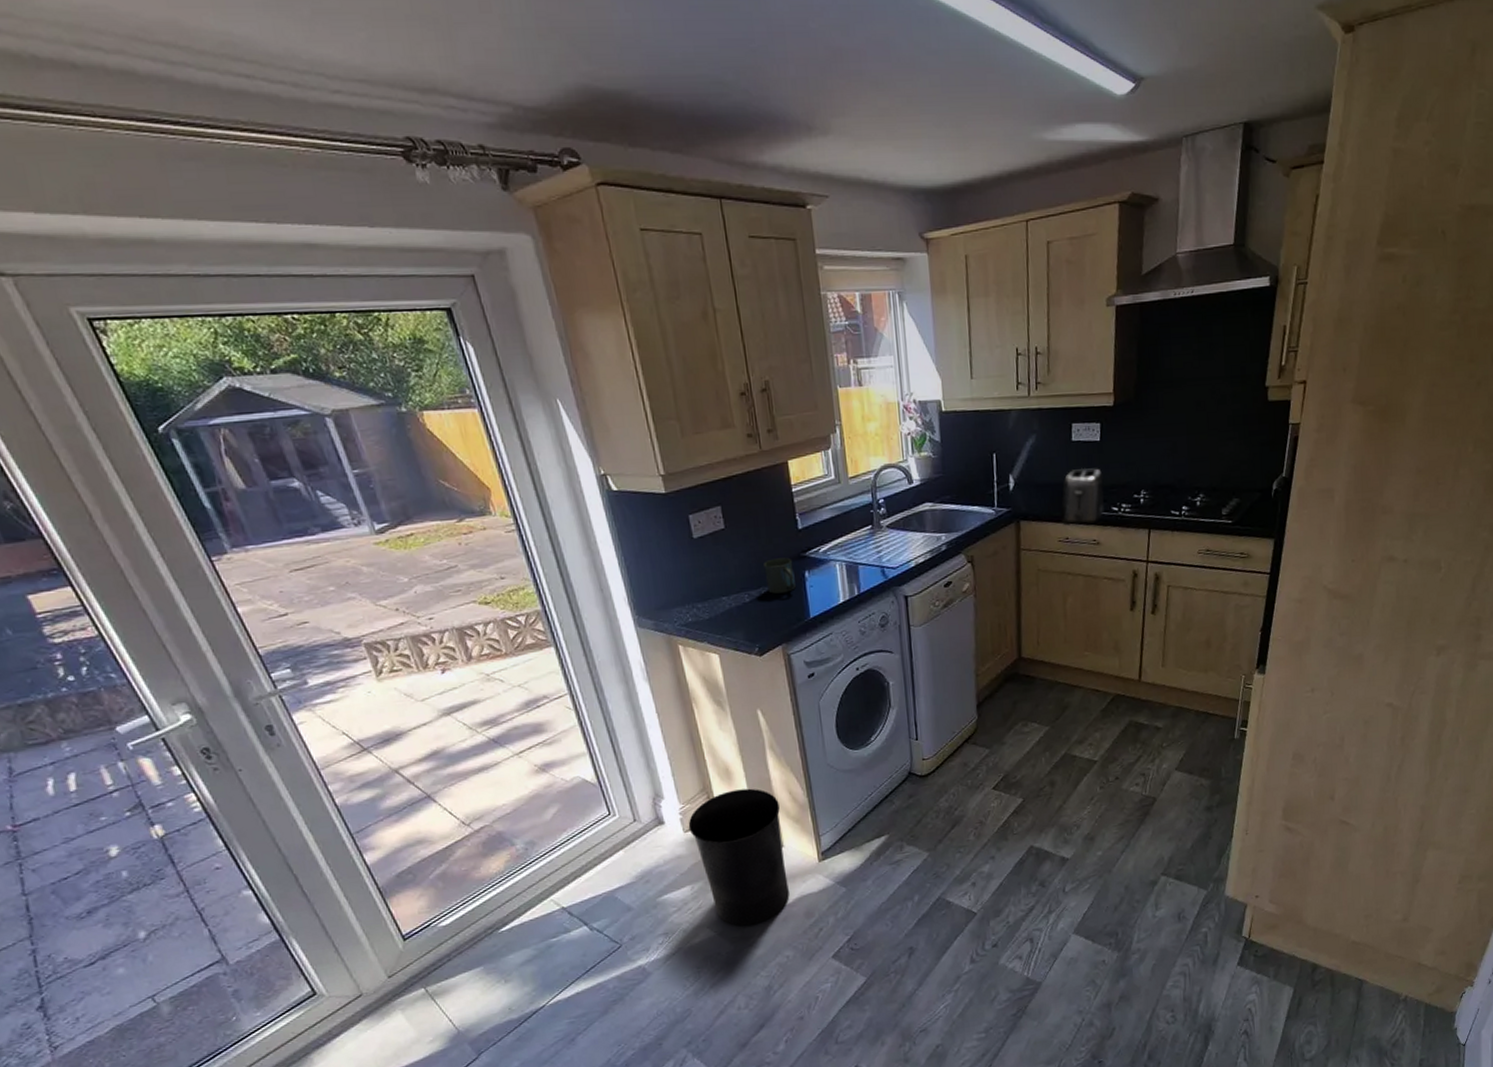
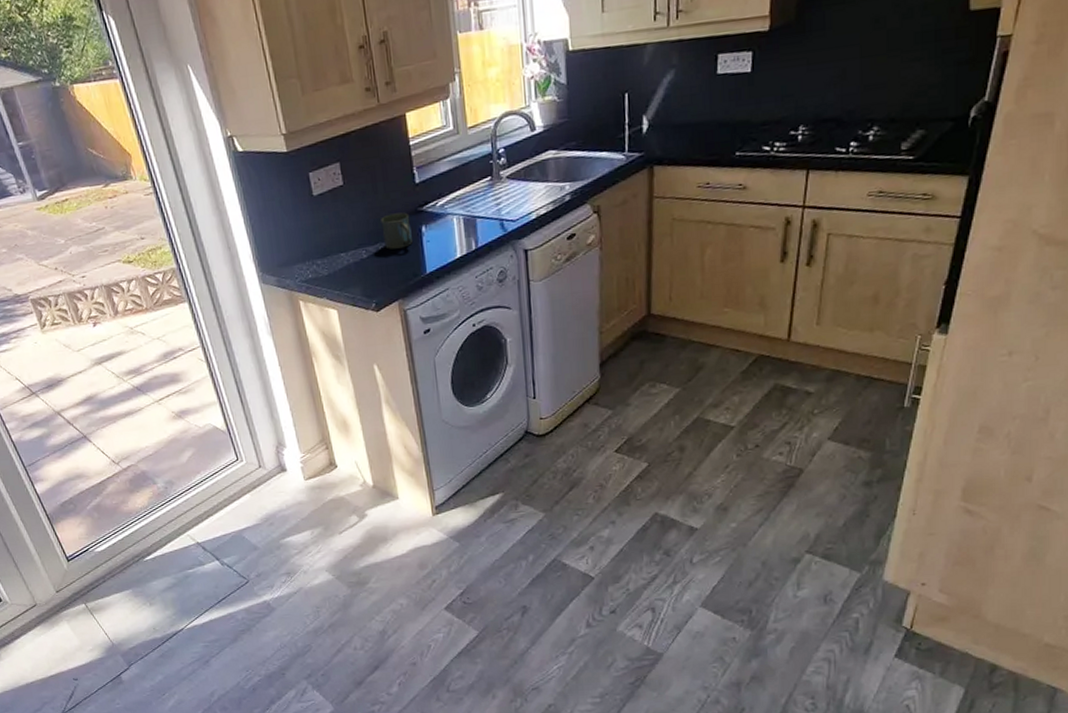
waste bin: present [688,788,789,927] -> none [308,441,404,572]
toaster: present [1060,468,1104,526] -> none [701,103,754,170]

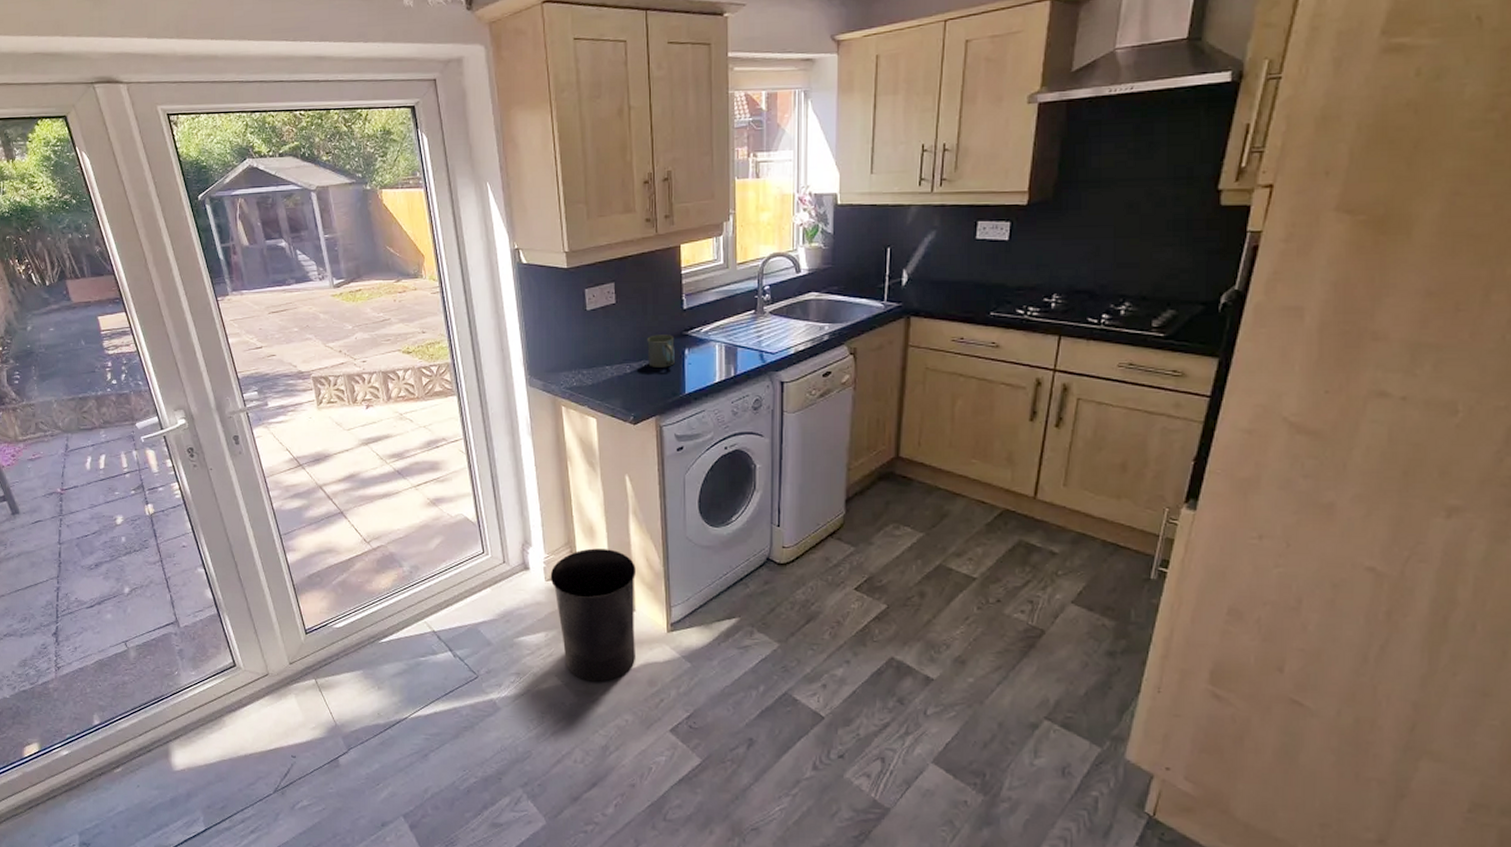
waste bin: none [308,441,404,572] -> present [550,548,635,682]

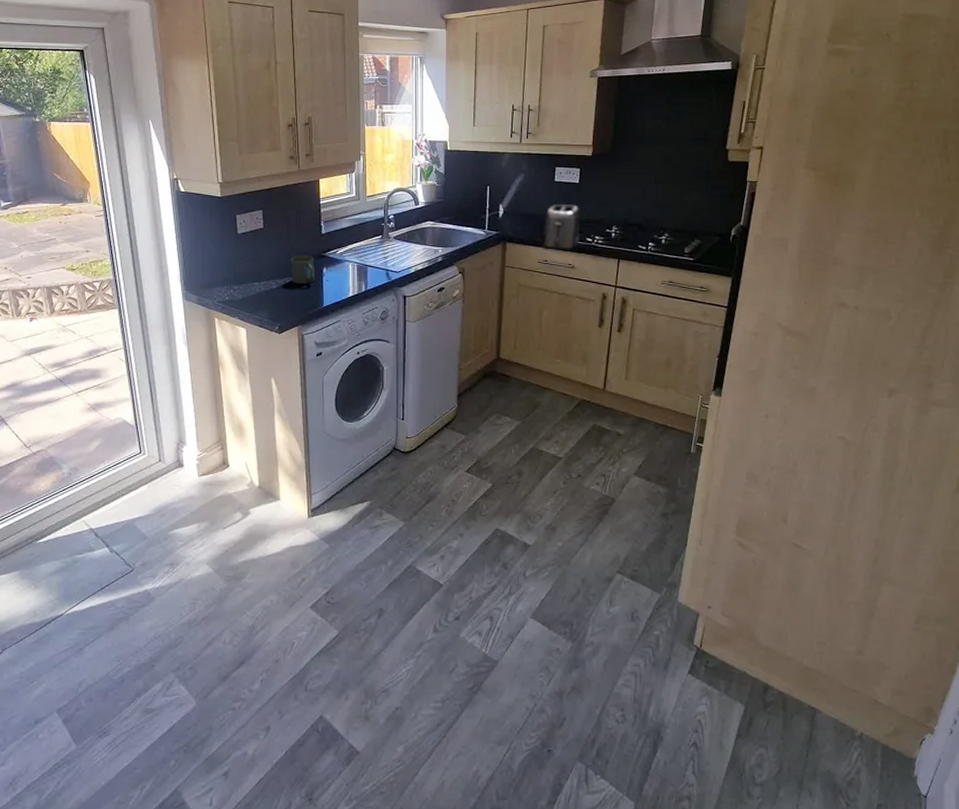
waste bin: present [550,548,635,682] -> none [203,445,280,567]
toaster: none [956,267,1009,328] -> present [541,203,581,252]

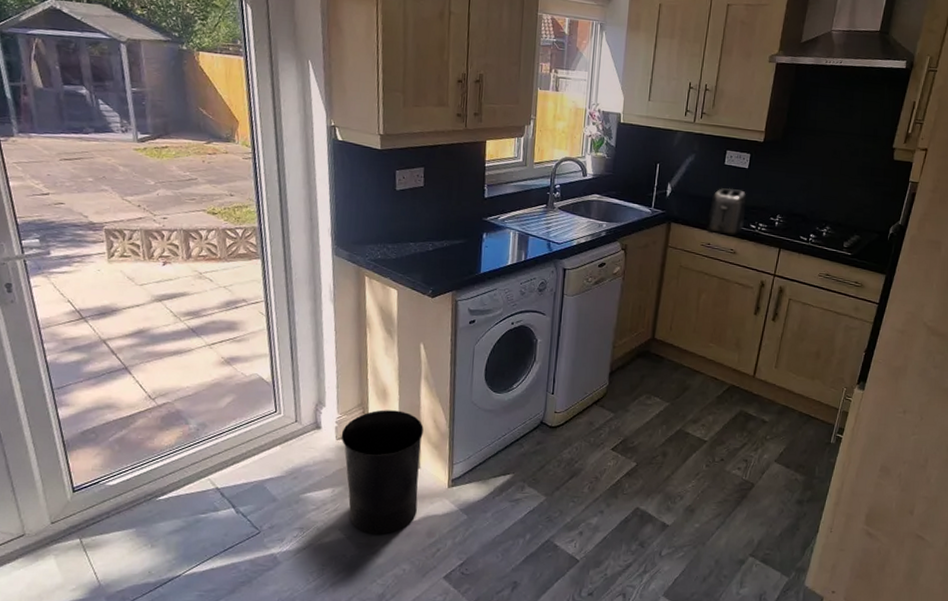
waste bin: none [203,445,280,567] -> present [341,410,424,535]
mug: present [291,255,314,284] -> none [449,218,475,248]

